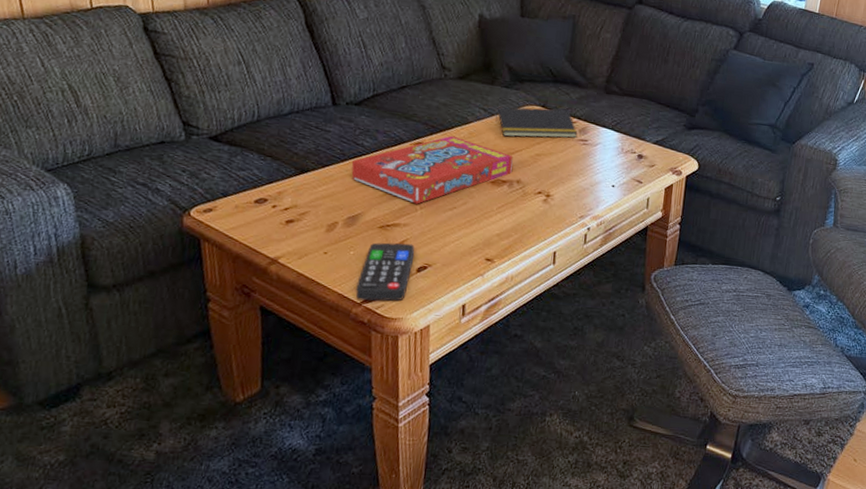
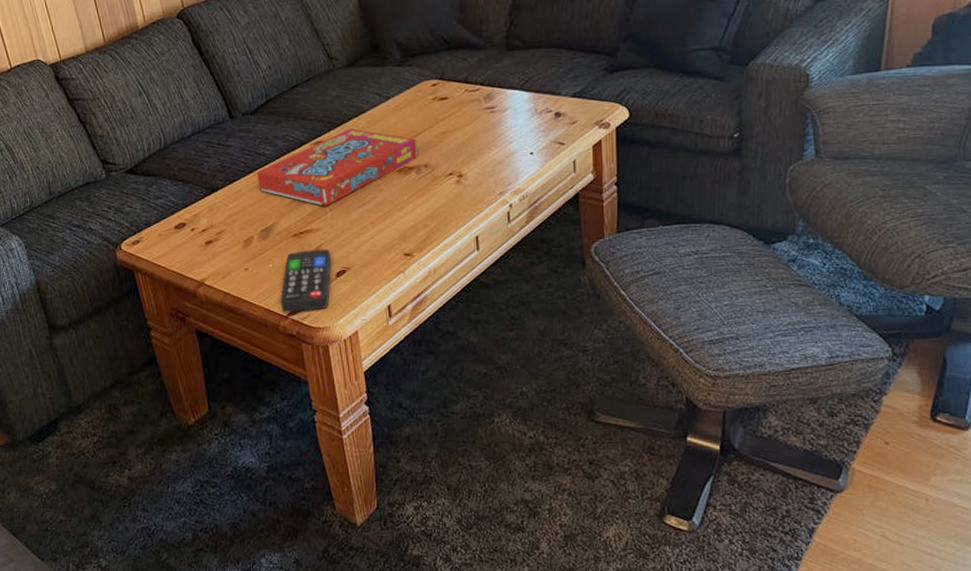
notepad: present [495,107,578,138] -> none [392,77,483,119]

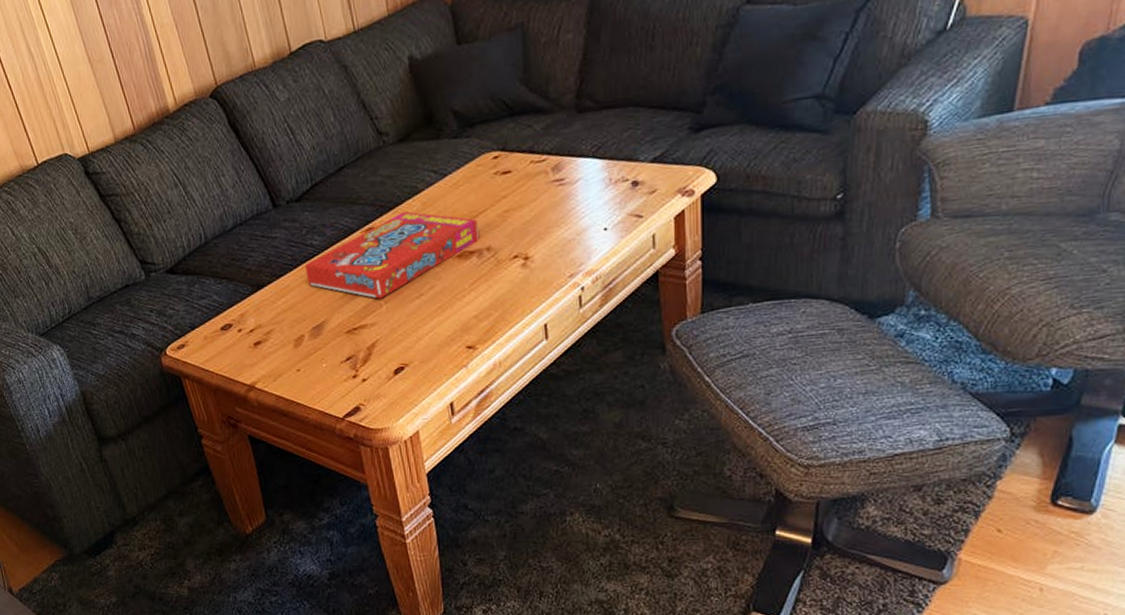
remote control: present [280,248,332,313] -> none [335,344,389,415]

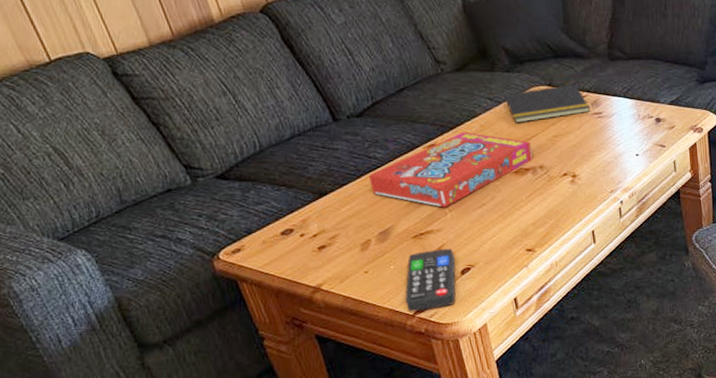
remote control: none [335,344,389,415] -> present [405,248,456,312]
notepad: none [449,146,550,198] -> present [503,84,590,123]

